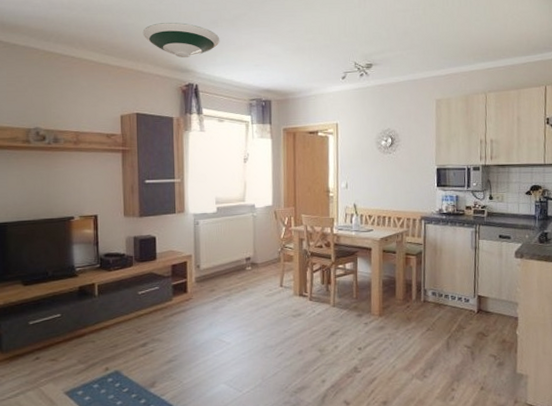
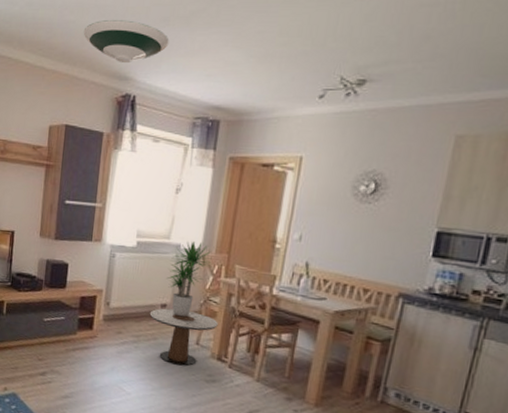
side table: none [237,259,295,308] -> present [149,308,218,366]
potted plant: none [247,200,284,266] -> present [166,241,214,317]

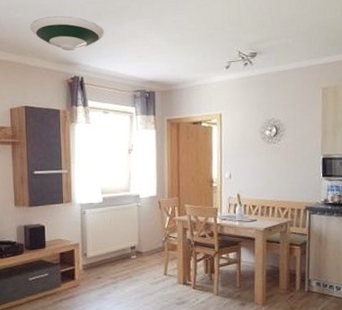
side table: present [149,308,218,366] -> none [122,249,179,296]
potted plant: present [166,241,214,317] -> none [132,190,168,255]

